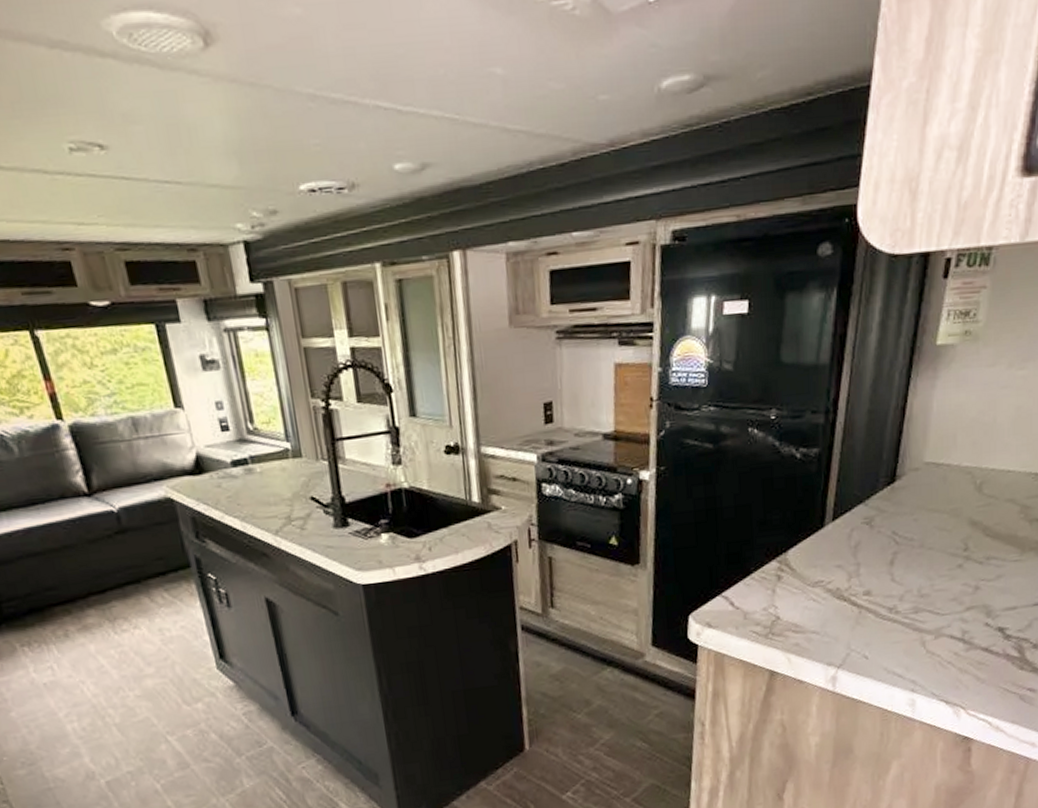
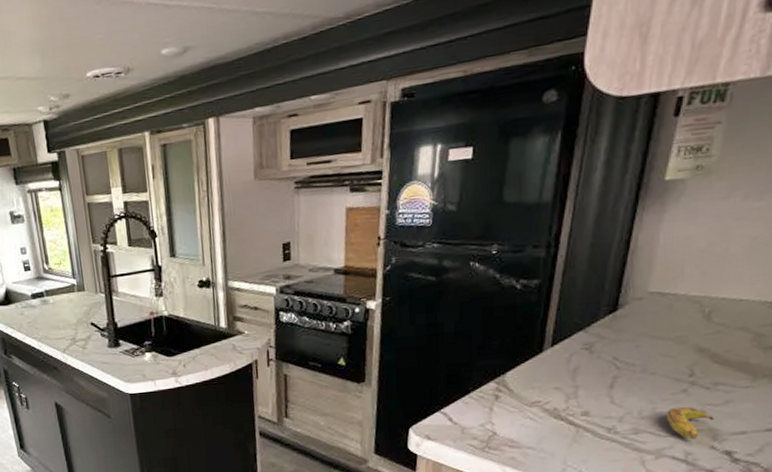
banana: none [943,582,988,617] -> present [666,406,715,440]

